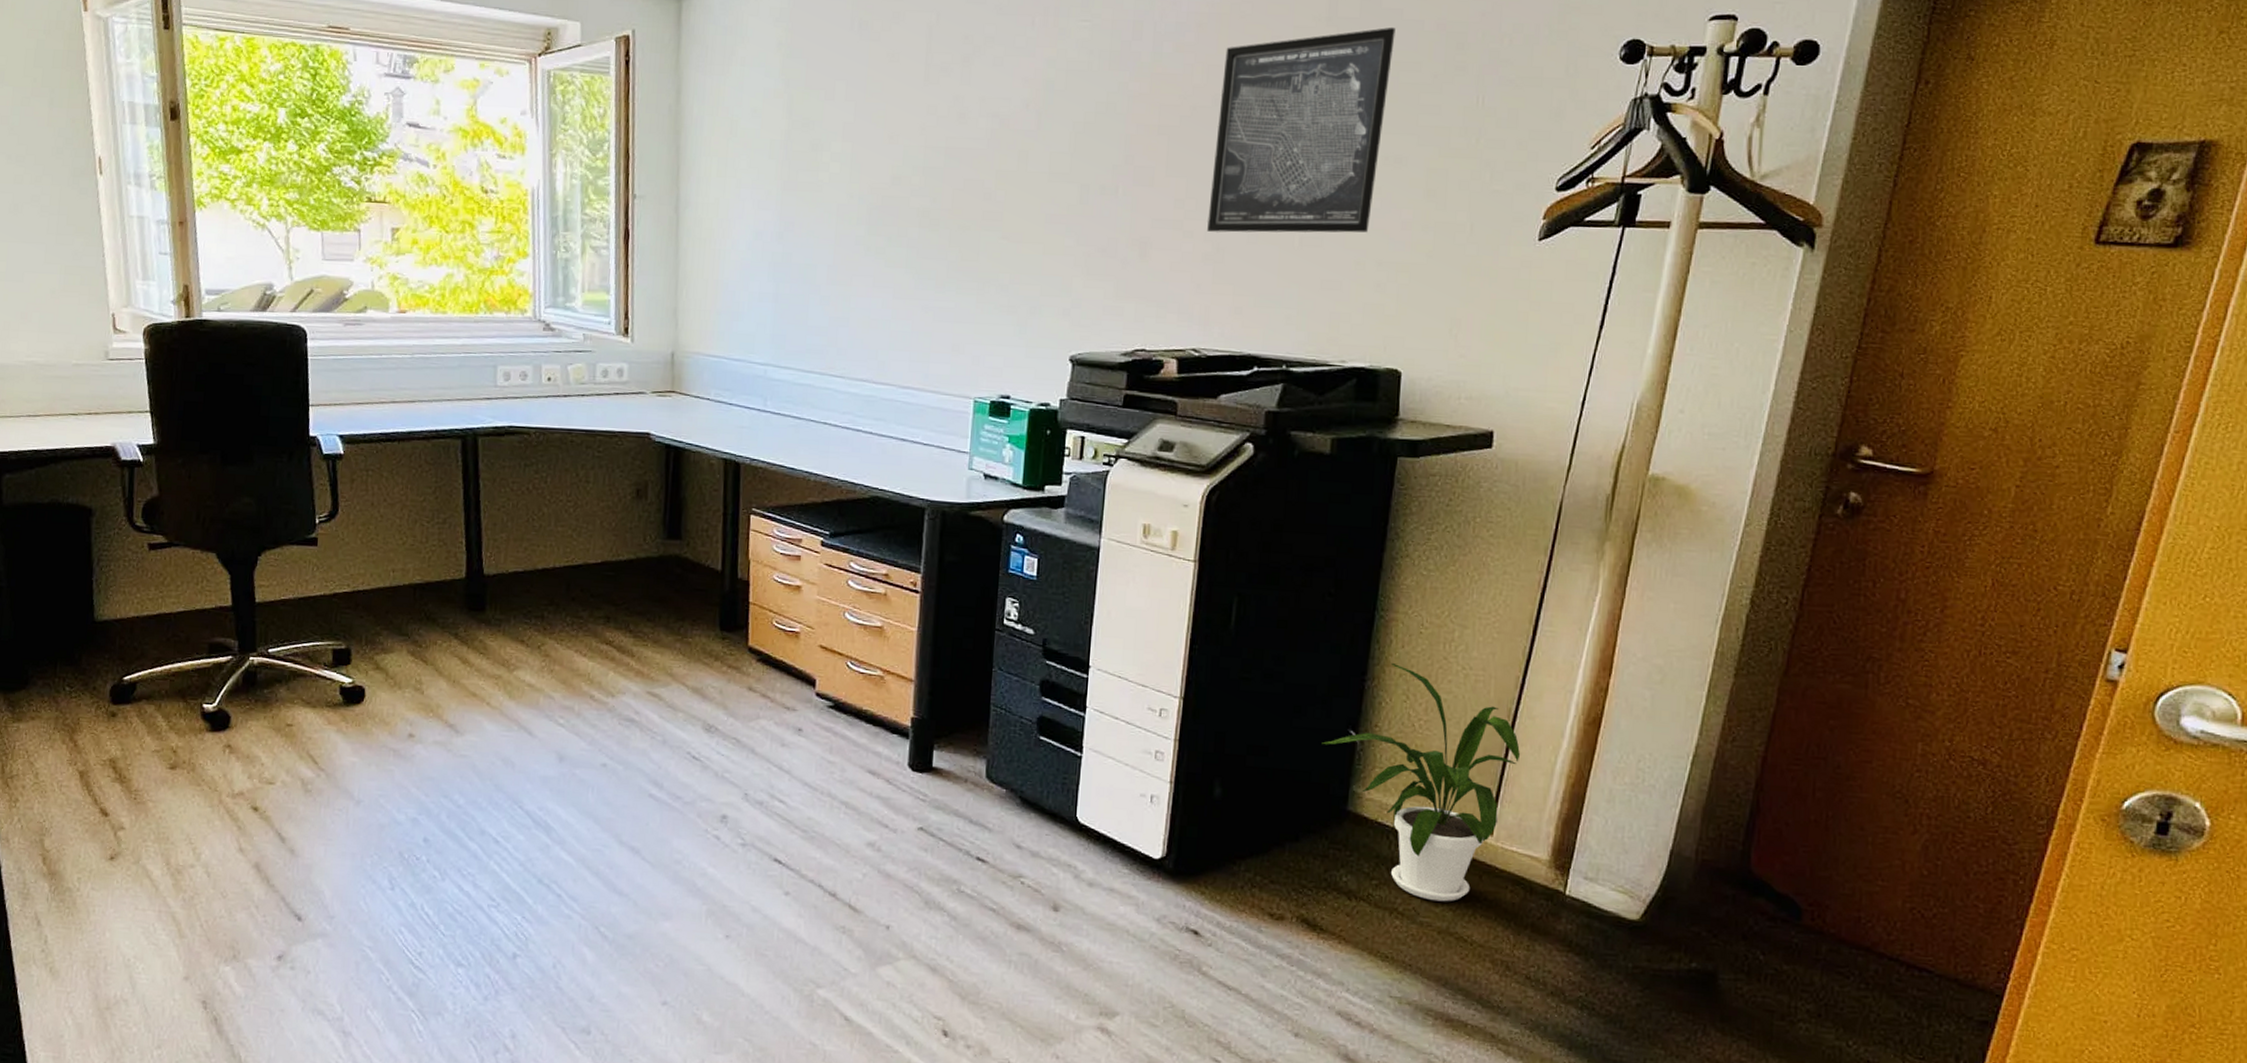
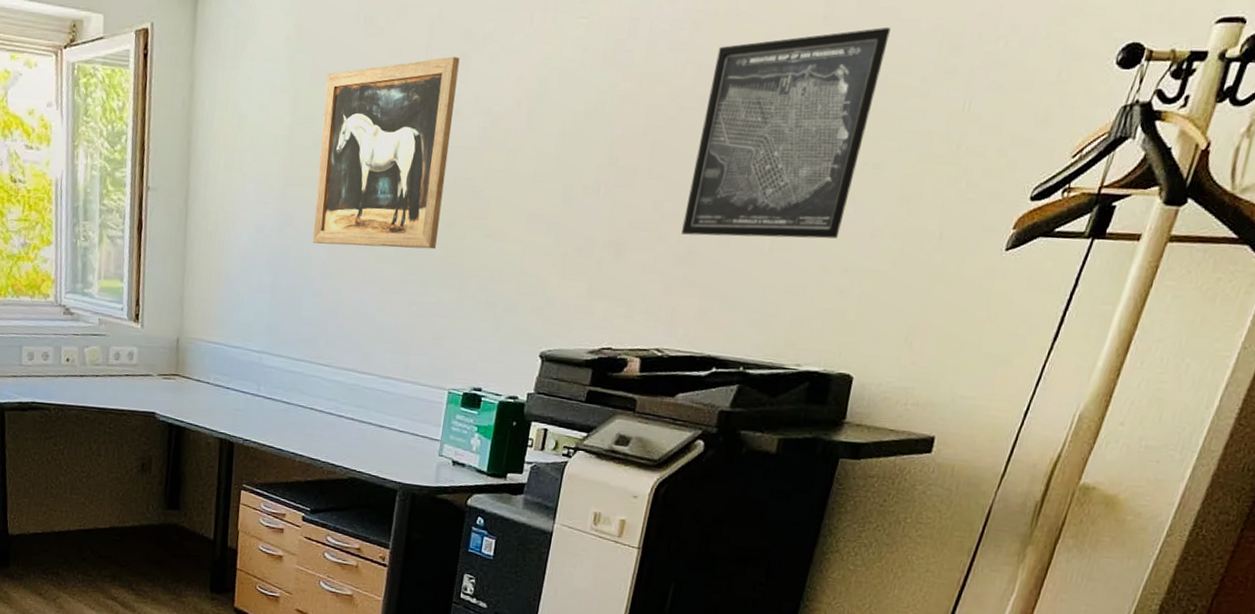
wall art: none [816,60,962,253] -> present [312,56,460,250]

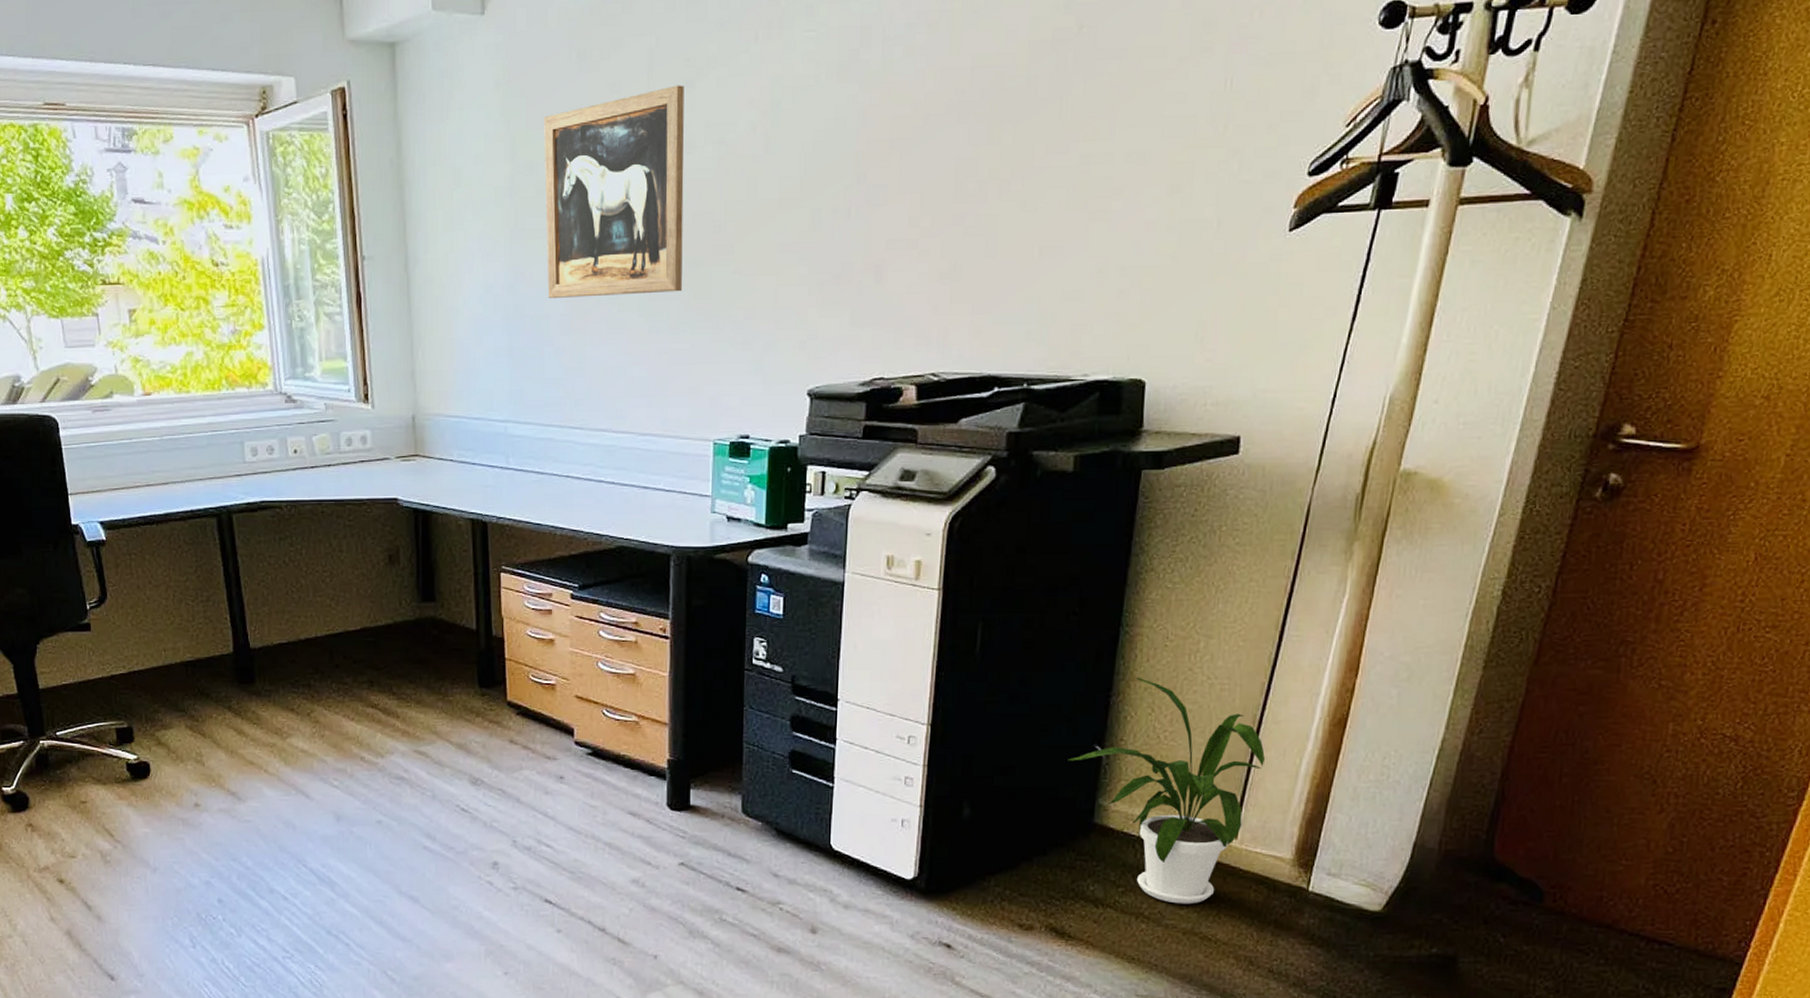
wall art: present [681,26,891,239] -> none [943,9,1138,249]

